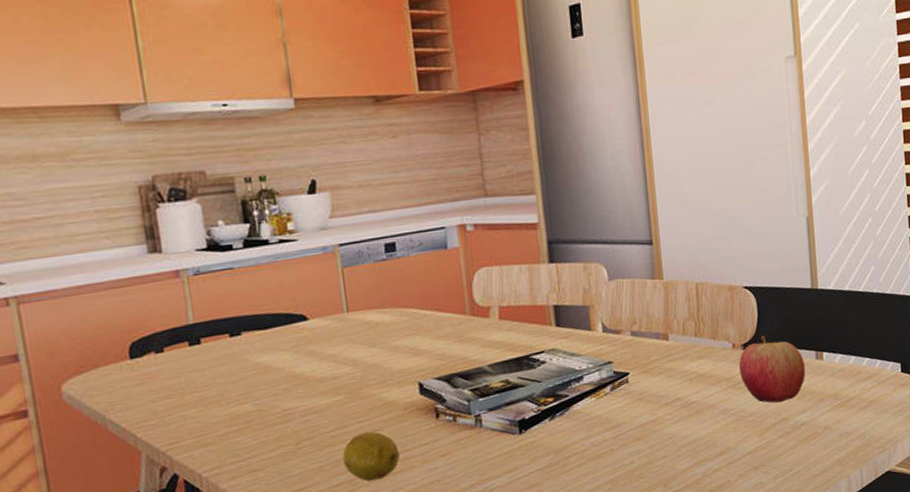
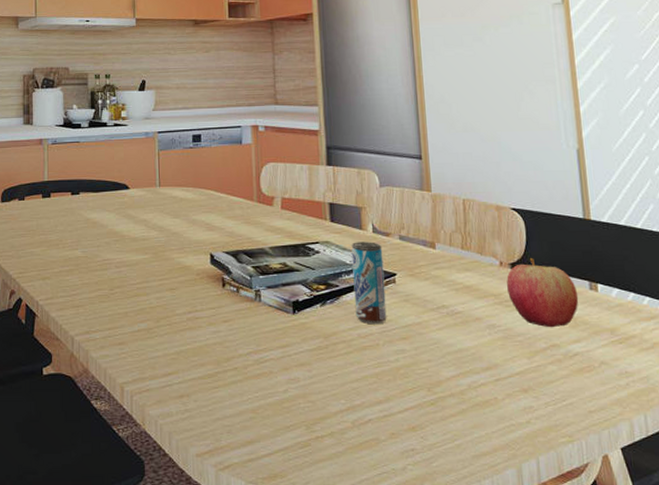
fruit: present [342,431,400,481] -> none [144,289,190,332]
beverage can: none [580,342,621,431] -> present [351,242,387,325]

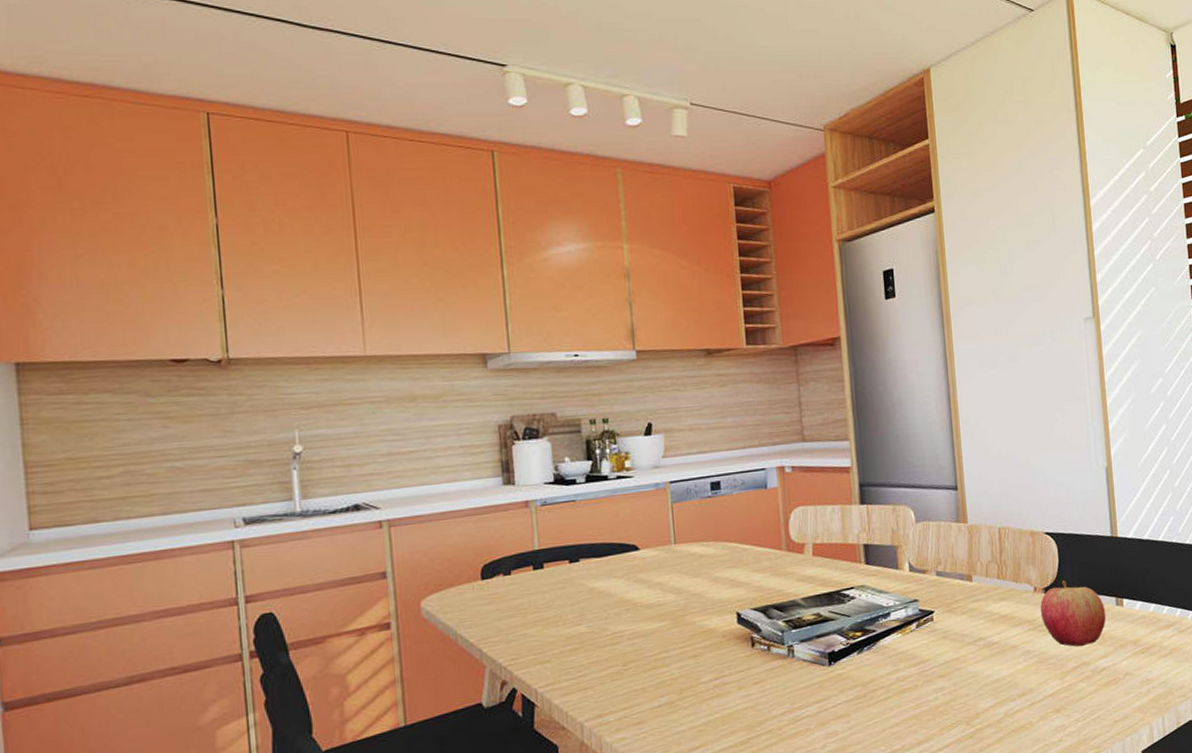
beverage can: present [351,242,387,325] -> none [888,581,925,666]

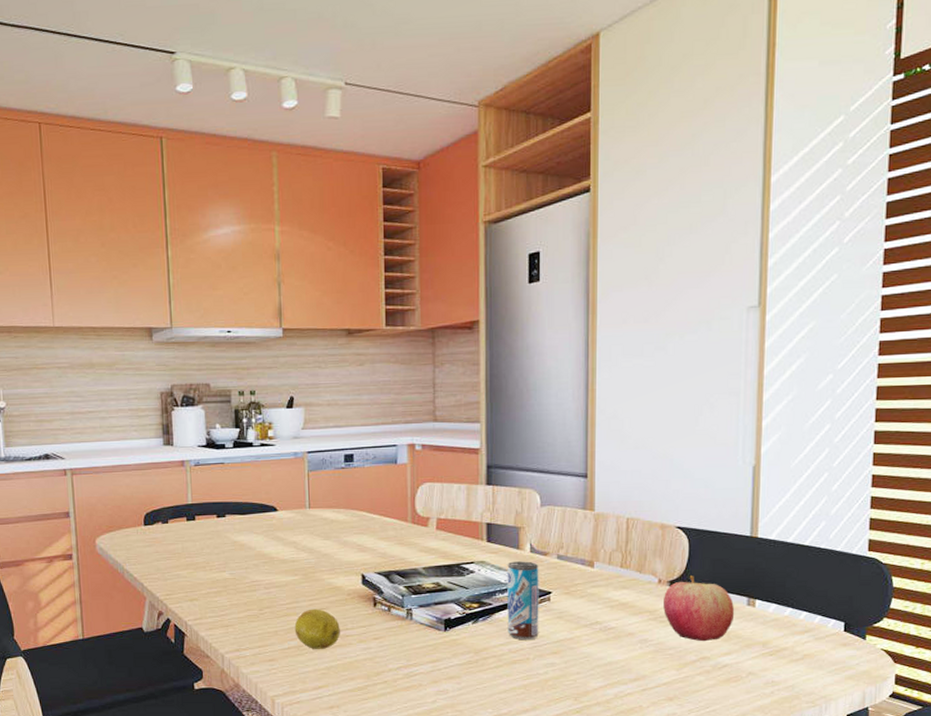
fruit: none [664,656,717,704] -> present [294,609,340,649]
beverage can: none [888,581,925,666] -> present [507,561,539,640]

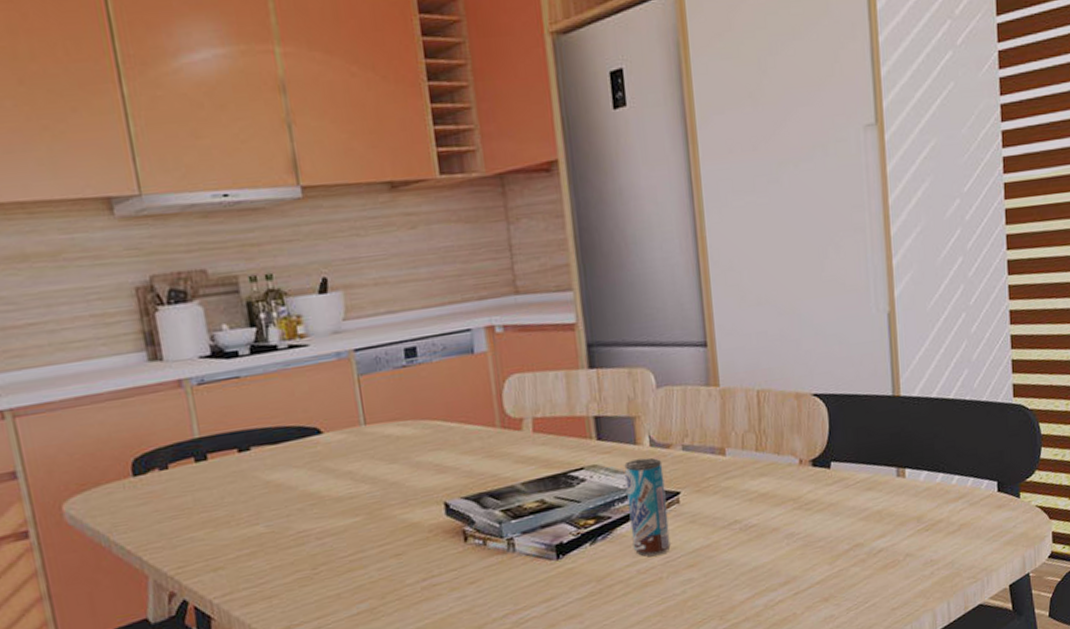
fruit: present [294,609,340,649] -> none [362,556,425,610]
apple: present [663,576,735,642] -> none [807,450,885,527]

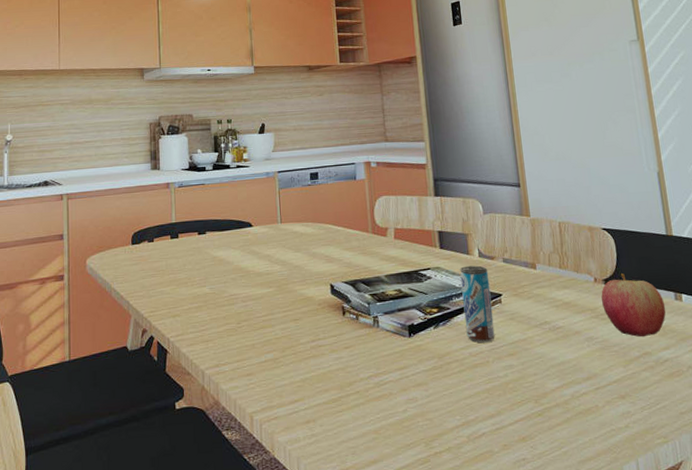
apple: none [807,450,885,527] -> present [601,273,666,338]

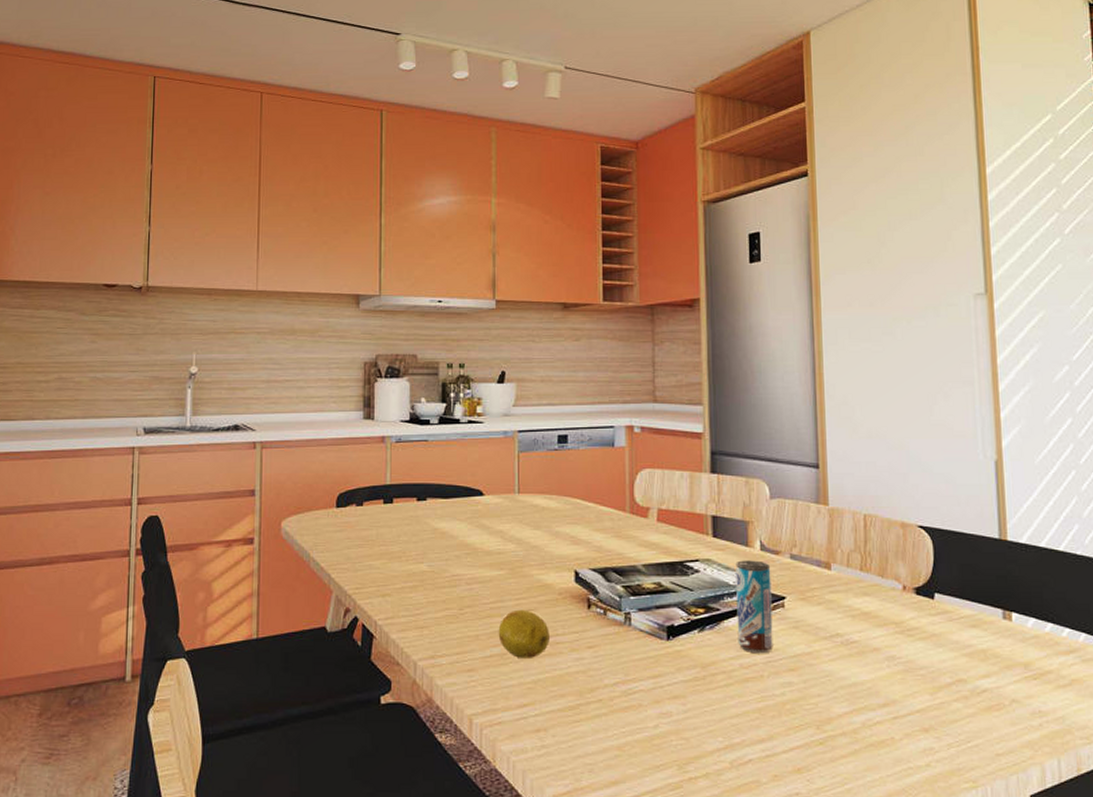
fruit: none [270,320,313,361] -> present [498,609,550,658]
apple: present [601,273,666,338] -> none [910,582,990,661]

